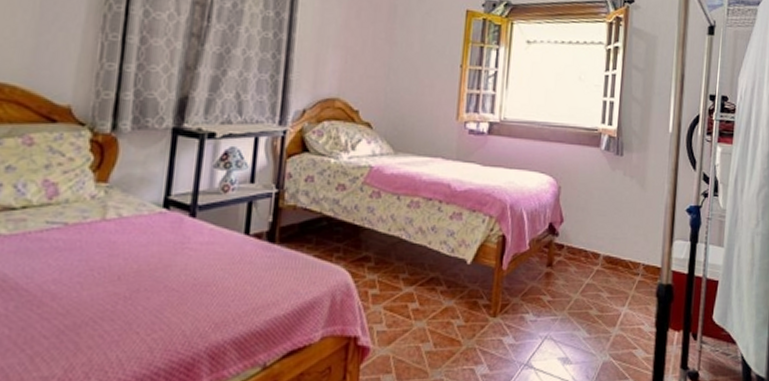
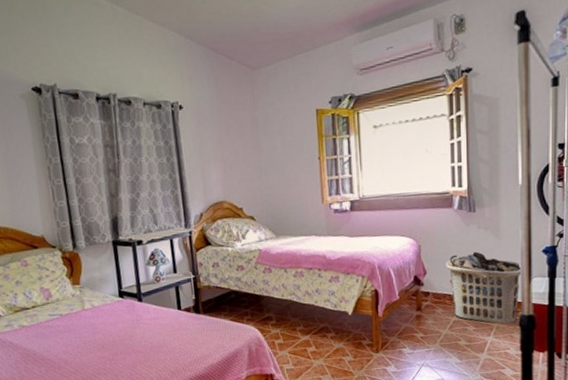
clothes hamper: none [585,202,666,294] -> present [445,251,523,325]

